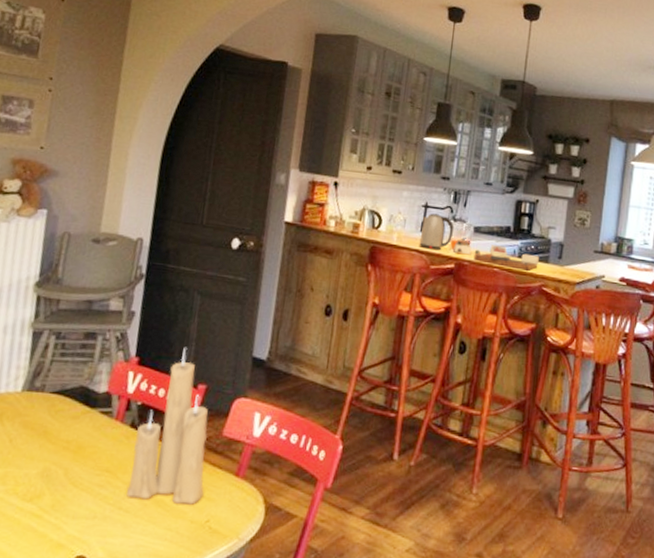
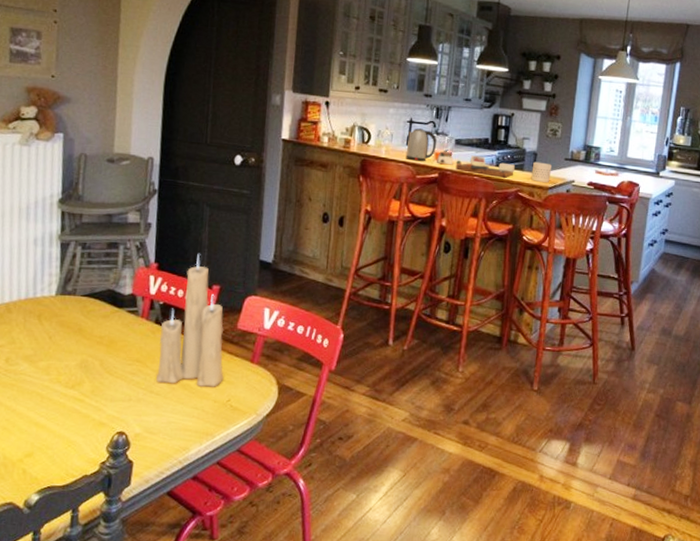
mug: none [557,253,579,278] -> present [531,161,552,184]

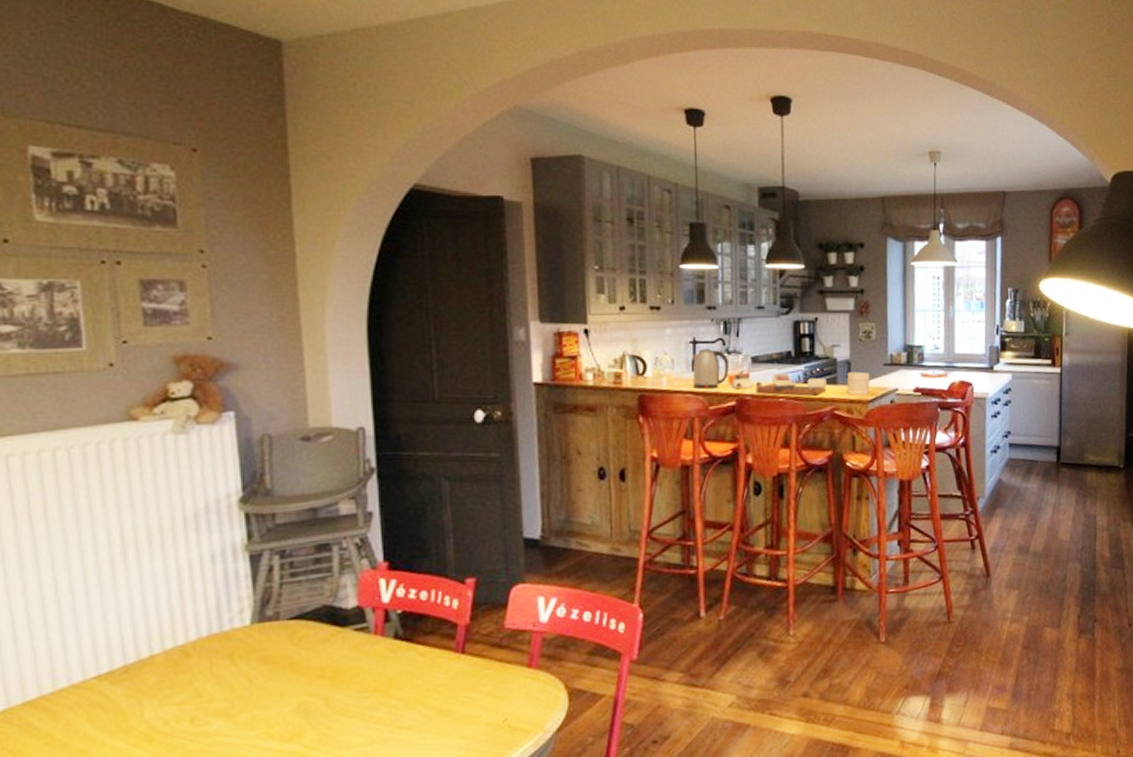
candle: present [156,253,224,387] -> none [403,540,495,714]

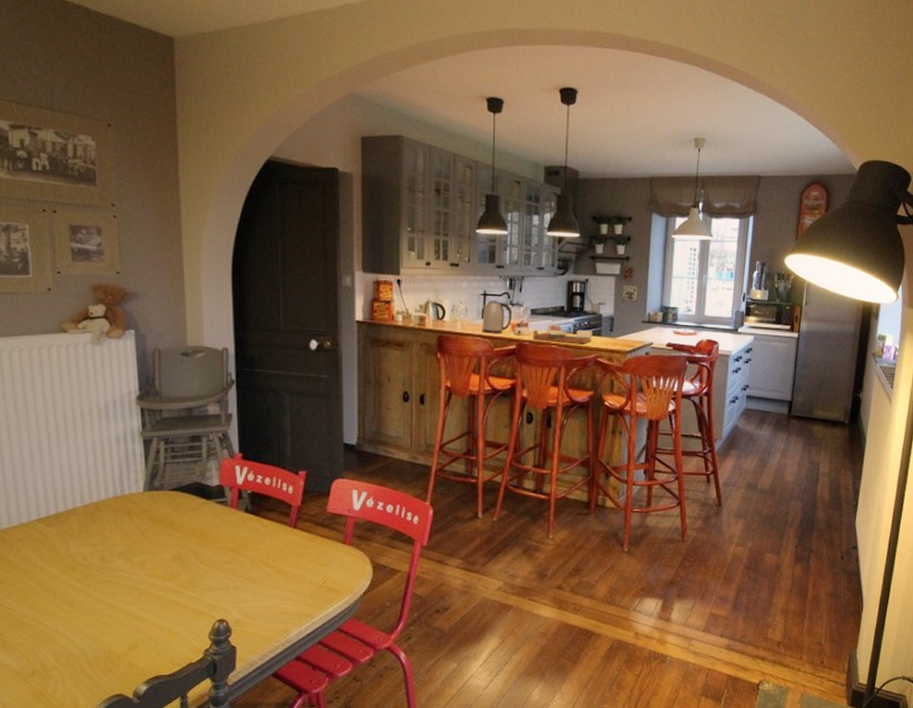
mug: present [846,371,870,397] -> none [609,326,629,347]

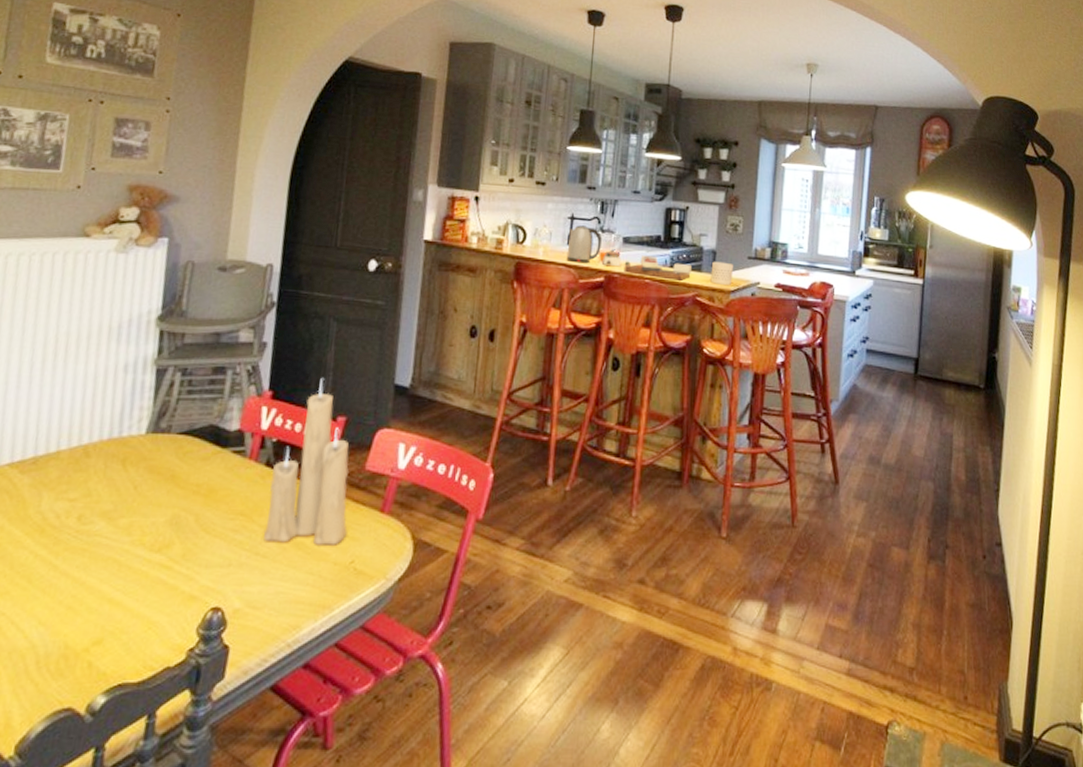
candle: none [250,440,318,571] -> present [263,377,349,545]
mug: none [609,326,629,347] -> present [710,261,733,286]

